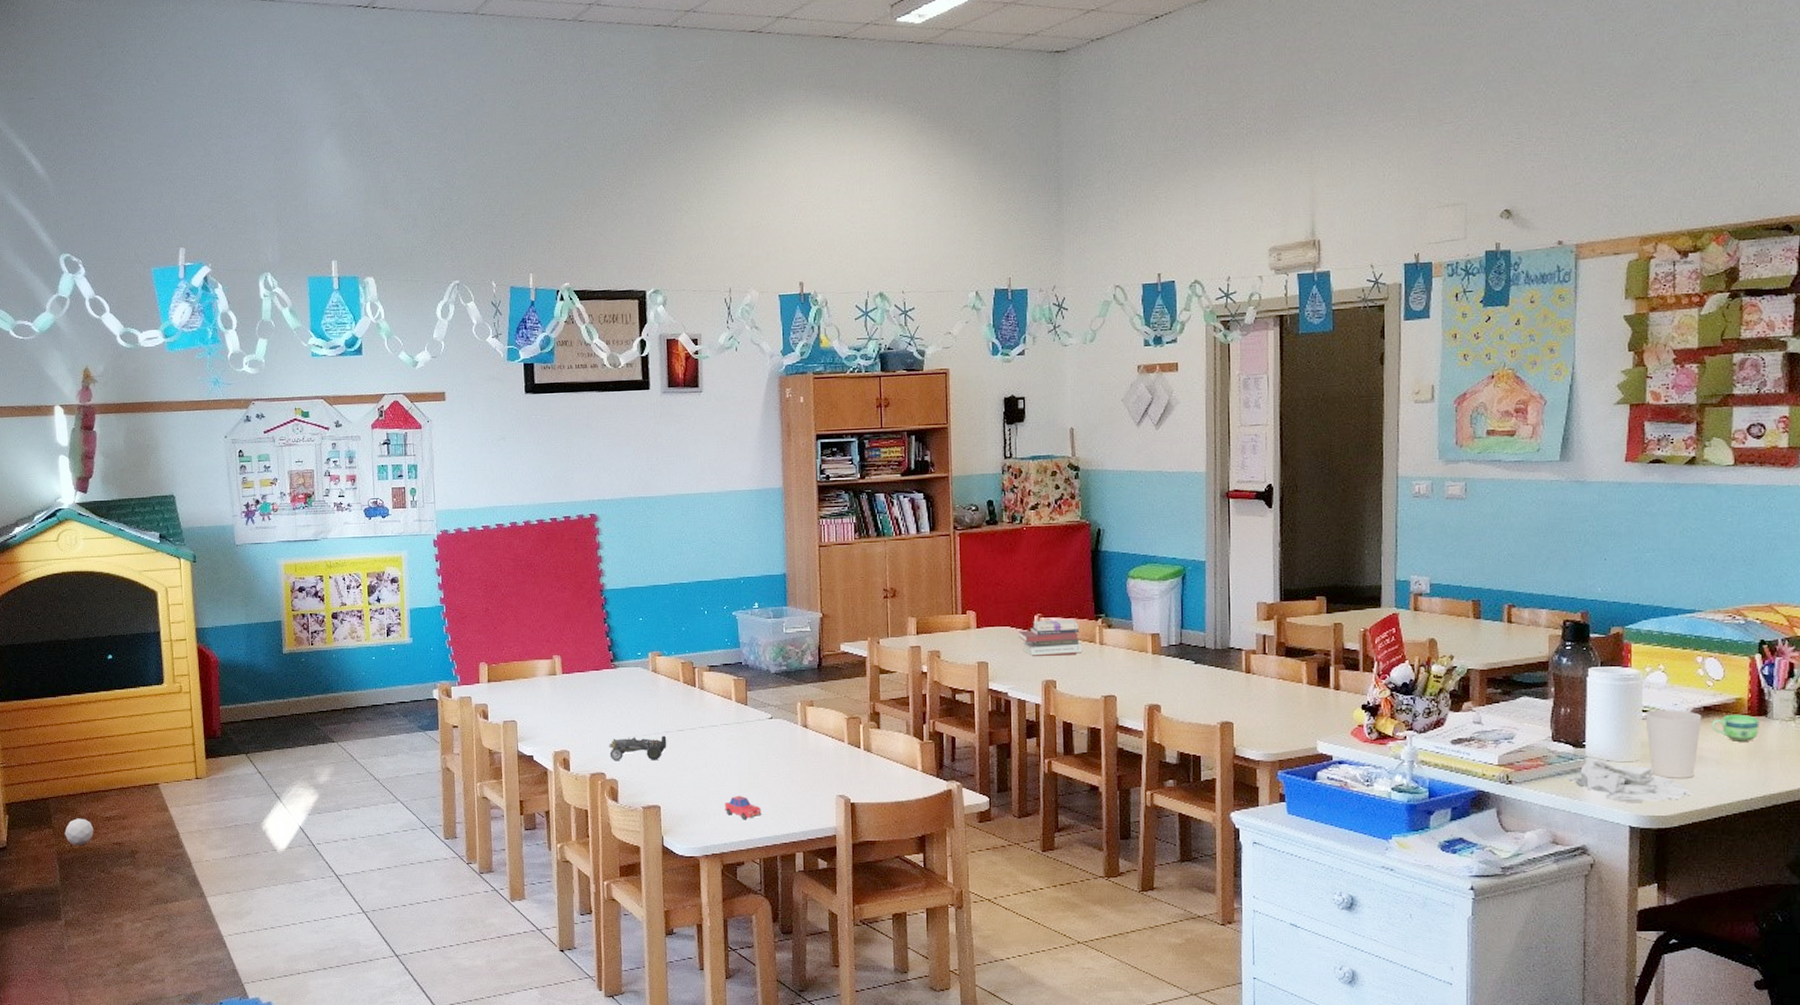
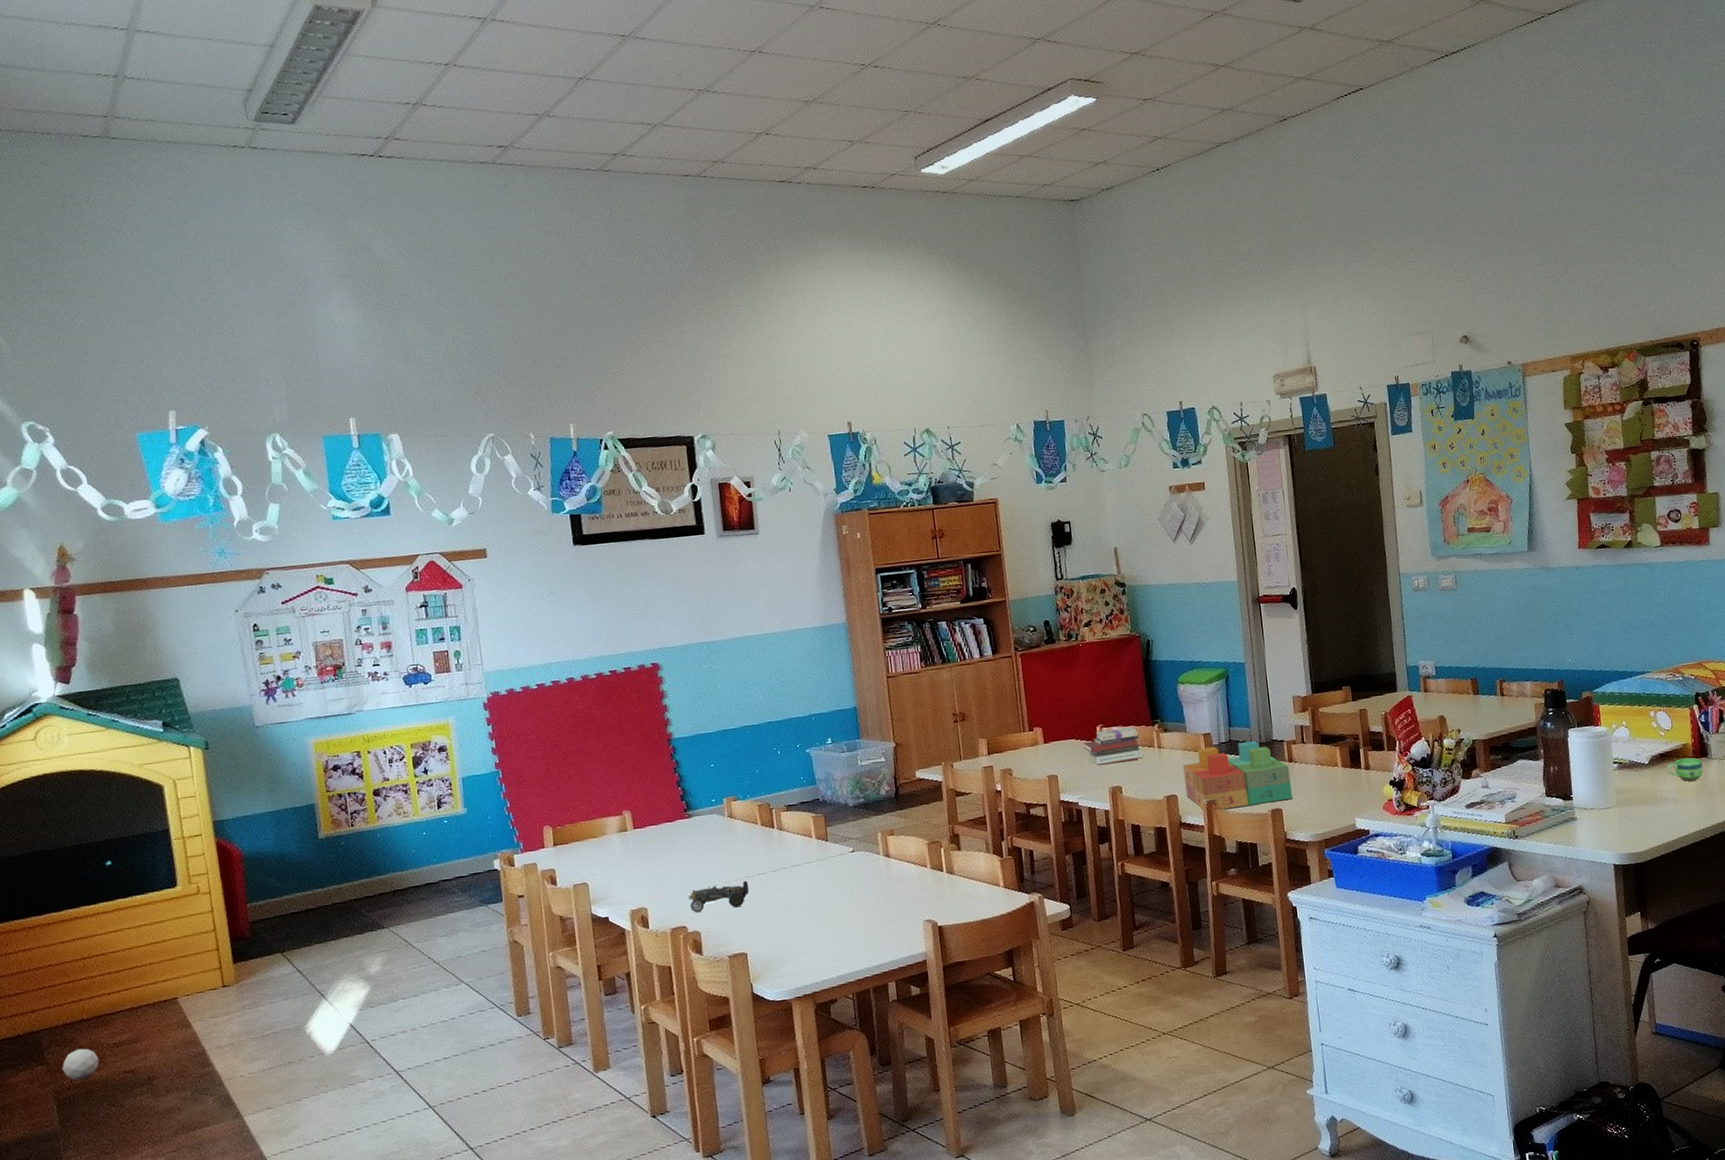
toy car: present [724,795,762,820] -> none [812,932,851,957]
toy blocks: none [1126,646,1246,717] -> present [1183,741,1292,812]
tissue: present [1567,758,1692,804] -> none [1561,807,1658,845]
cup: present [1645,709,1702,778] -> none [1616,759,1660,819]

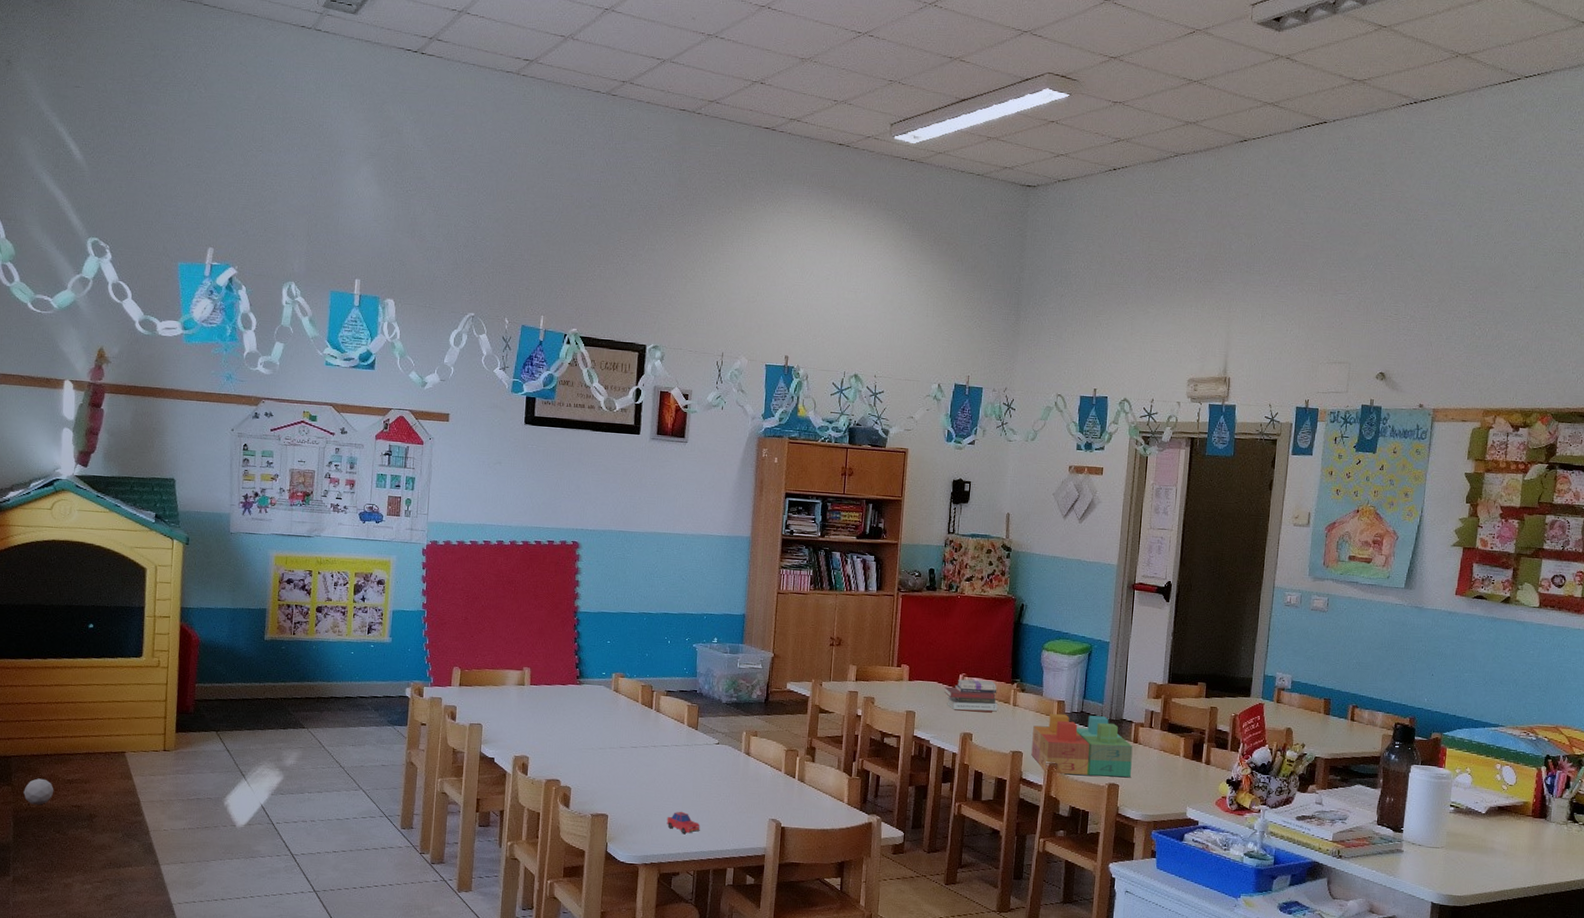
toy car: present [687,880,750,913] -> none [565,749,621,773]
toy car: none [812,932,851,957] -> present [666,811,700,835]
cup: present [1666,757,1703,782] -> none [1502,815,1540,839]

